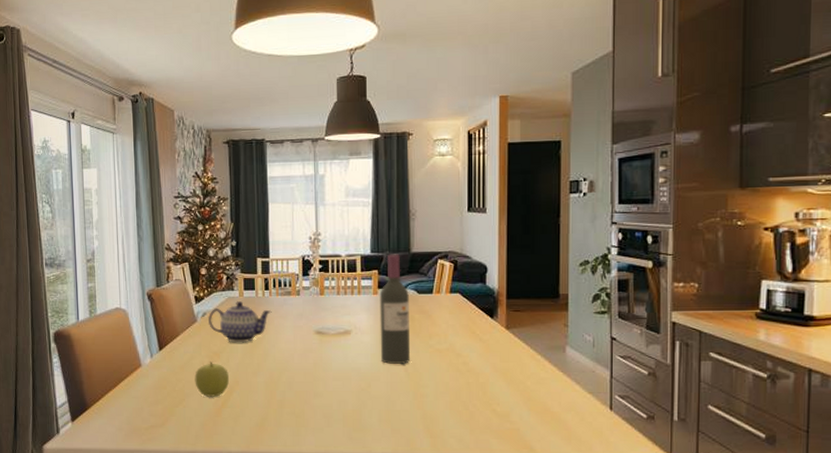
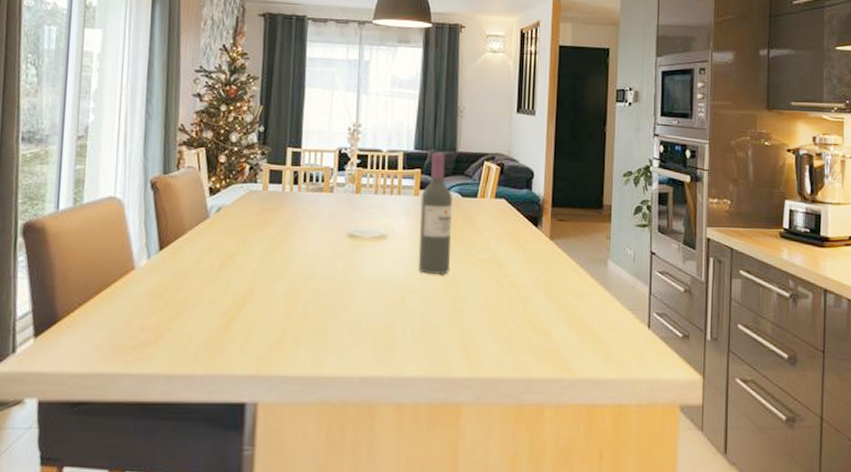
fruit: present [194,362,230,397] -> none [200,266,243,308]
teapot: present [207,301,272,343] -> none [223,196,300,245]

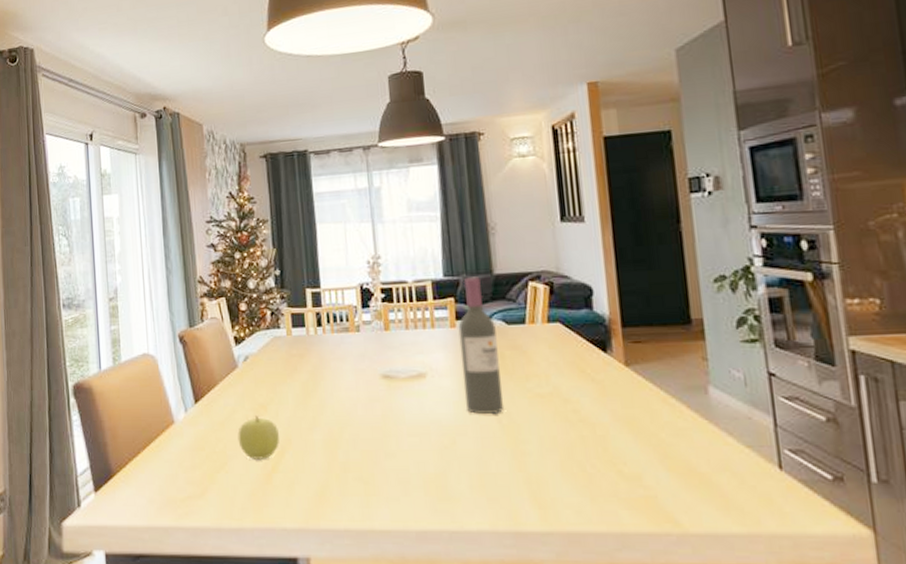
fruit: none [200,266,243,308] -> present [238,416,280,459]

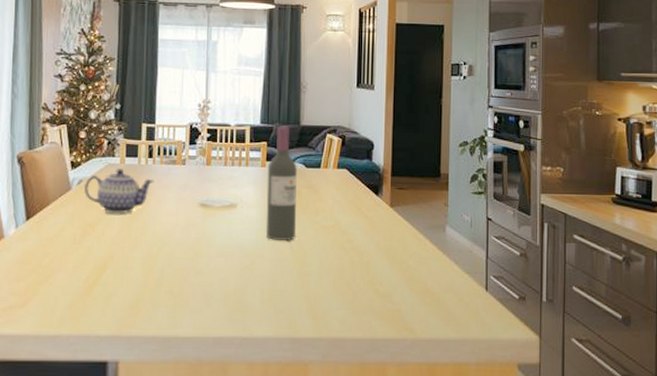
fruit: present [238,416,280,459] -> none [64,234,104,274]
teapot: none [250,341,327,392] -> present [84,169,155,214]

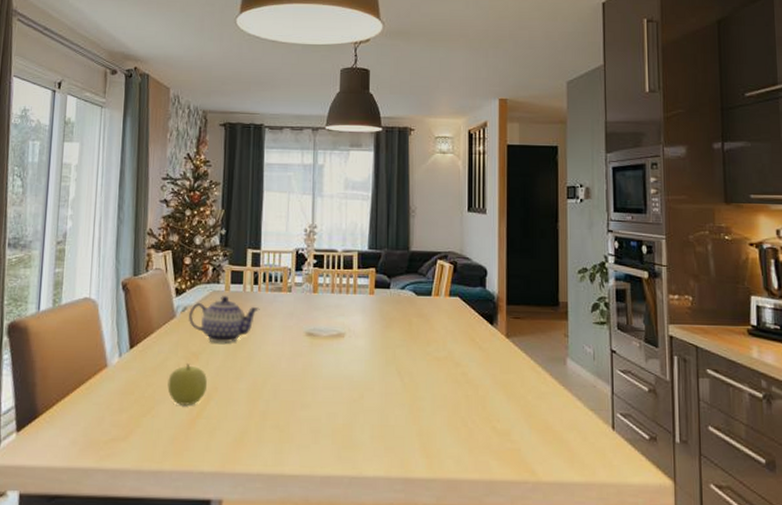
fruit: none [64,234,104,274] -> present [167,364,208,405]
wine bottle: present [265,126,297,240] -> none [375,251,407,373]

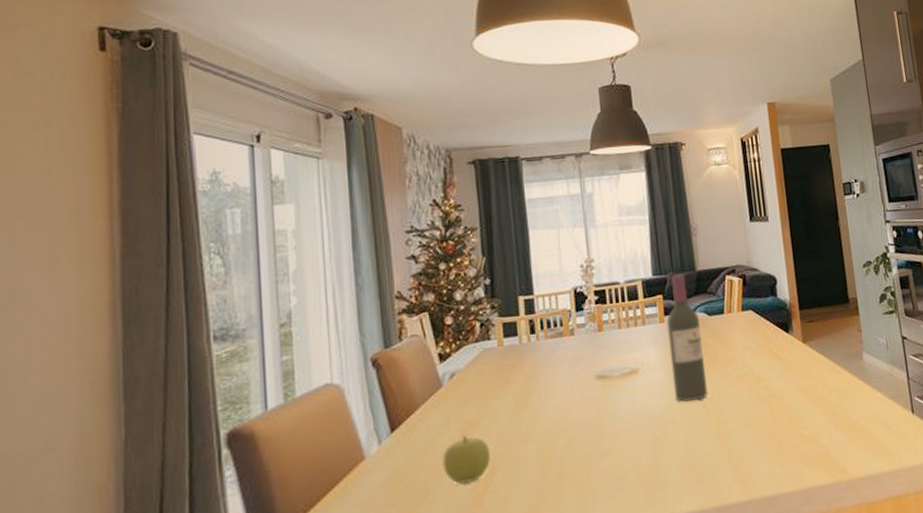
teapot: present [188,296,260,344] -> none [457,352,541,407]
wine bottle: none [375,251,407,373] -> present [666,274,708,403]

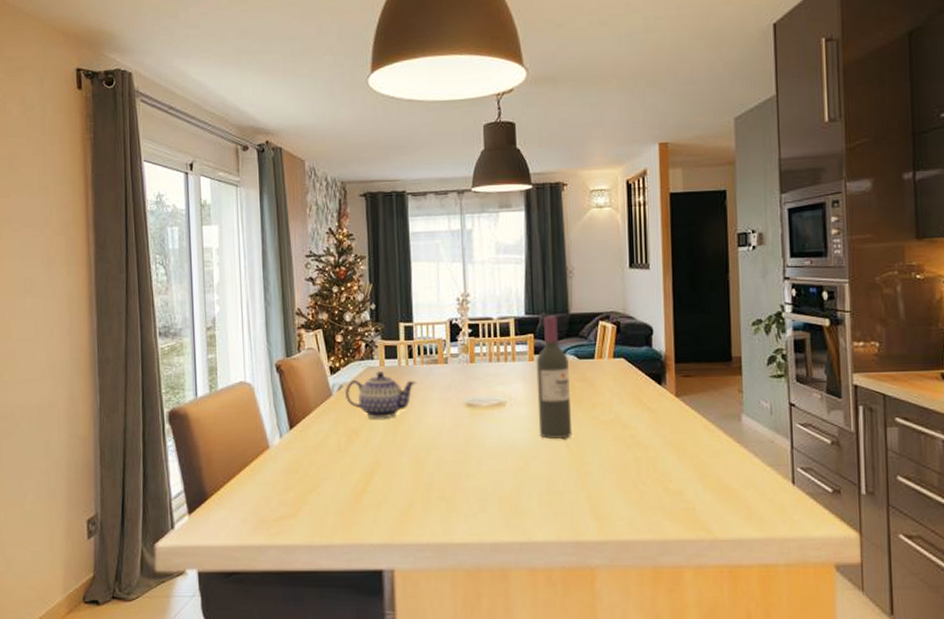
fruit: present [442,435,491,484] -> none [330,441,370,481]
teapot: none [457,352,541,407] -> present [344,372,417,419]

